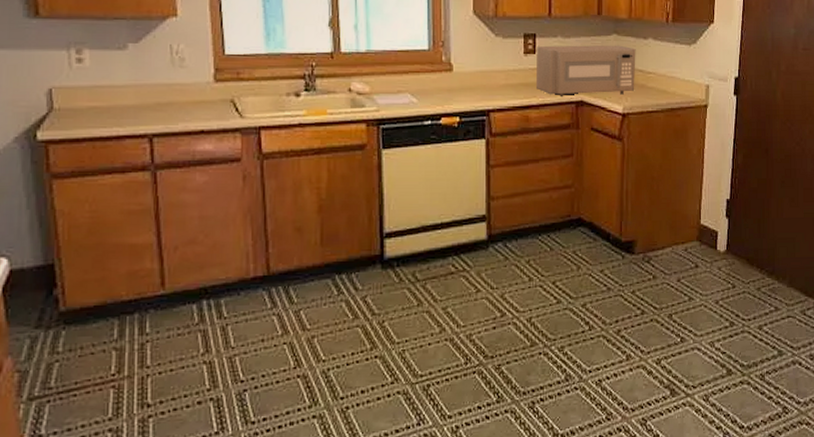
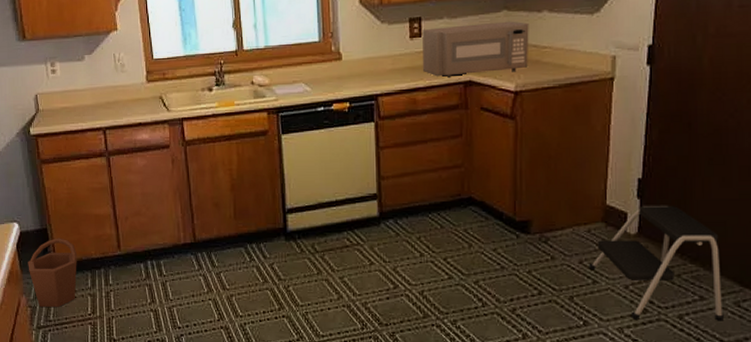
bucket: none [19,276,99,372] -> present [28,238,77,308]
step stool: none [686,224,793,333] -> present [589,205,724,321]

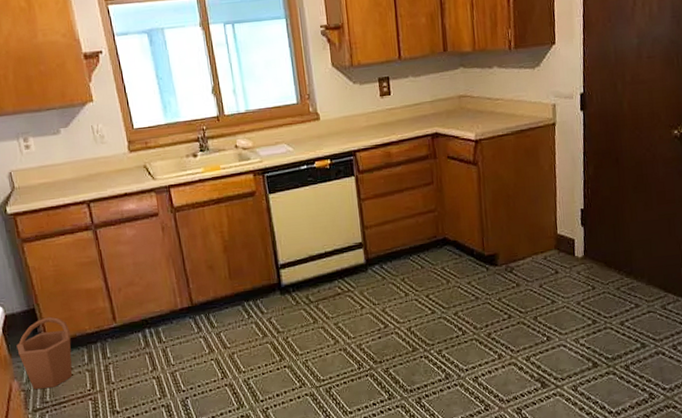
microwave: present [422,21,529,79] -> none [391,77,485,132]
step stool: present [589,205,724,321] -> none [547,230,655,330]

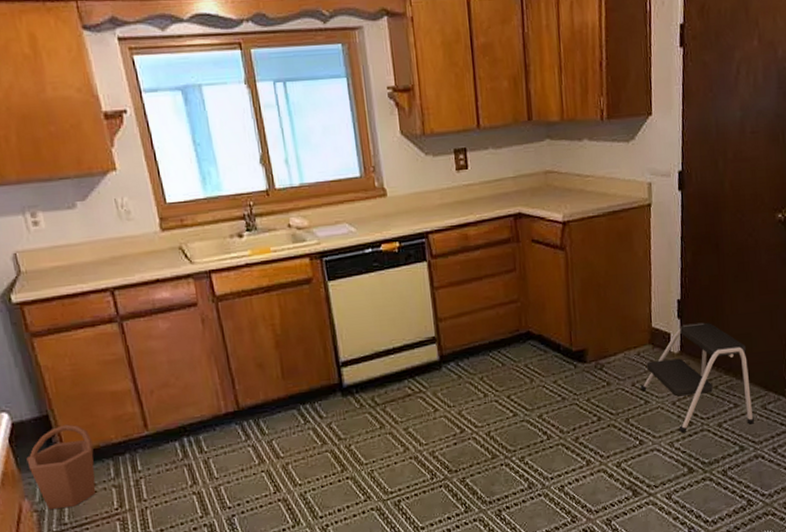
step stool: none [547,230,655,330] -> present [640,322,754,433]

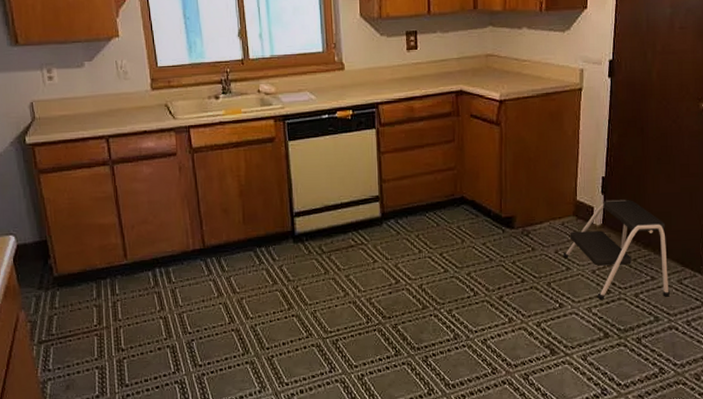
bucket: present [26,424,96,511] -> none [26,249,81,322]

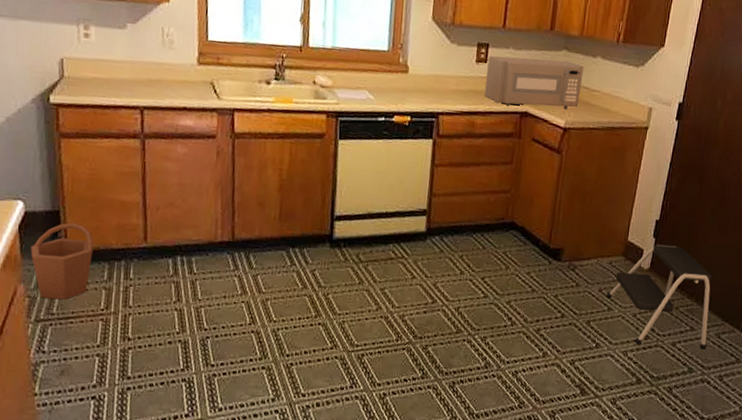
bucket: none [26,249,81,322] -> present [31,222,94,300]
microwave: none [418,36,511,88] -> present [483,55,584,110]

